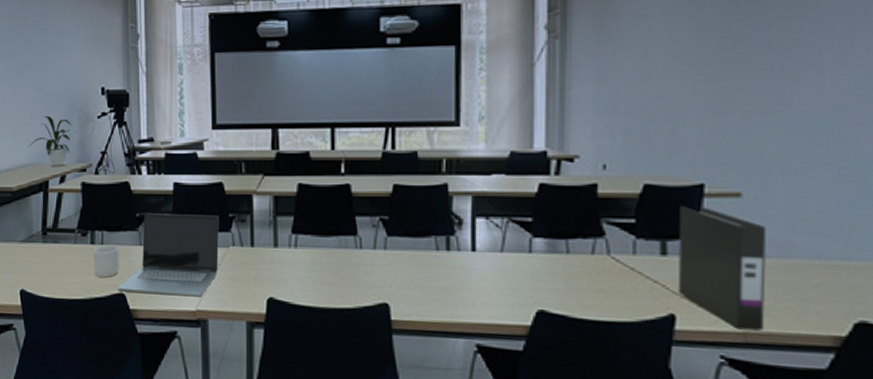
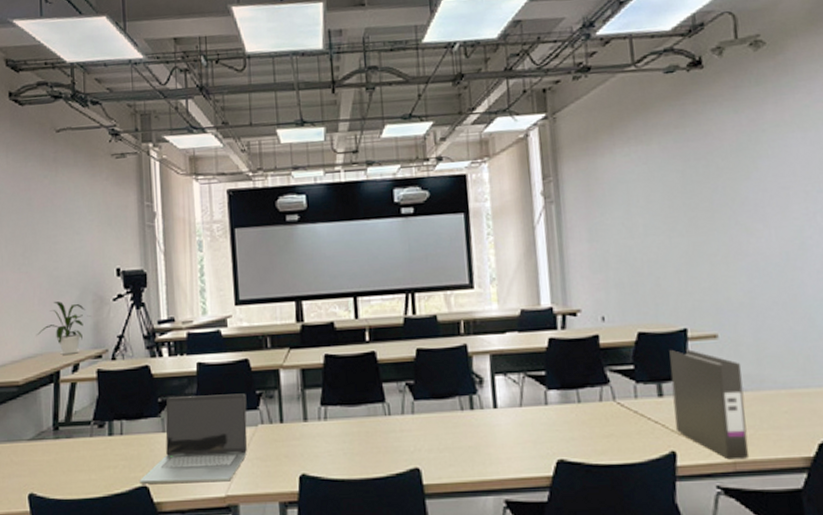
mug: present [92,244,120,278] -> none [111,434,141,471]

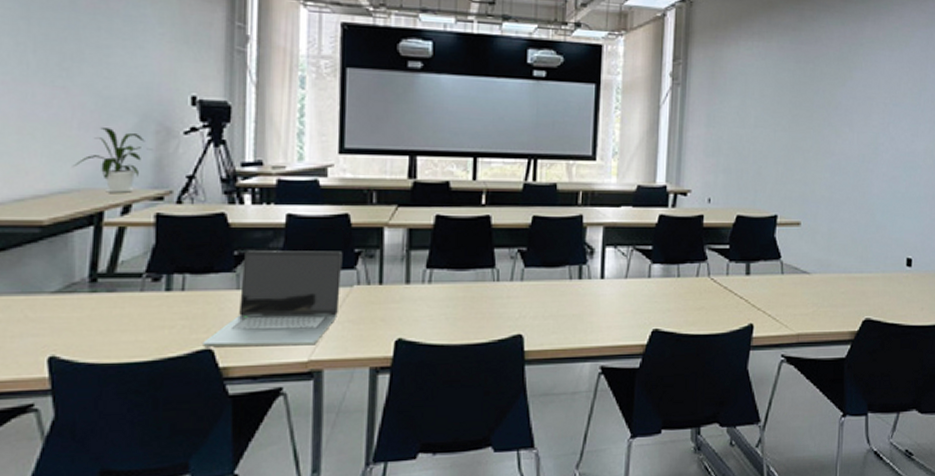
binder: present [669,349,749,460] -> none [756,234,815,332]

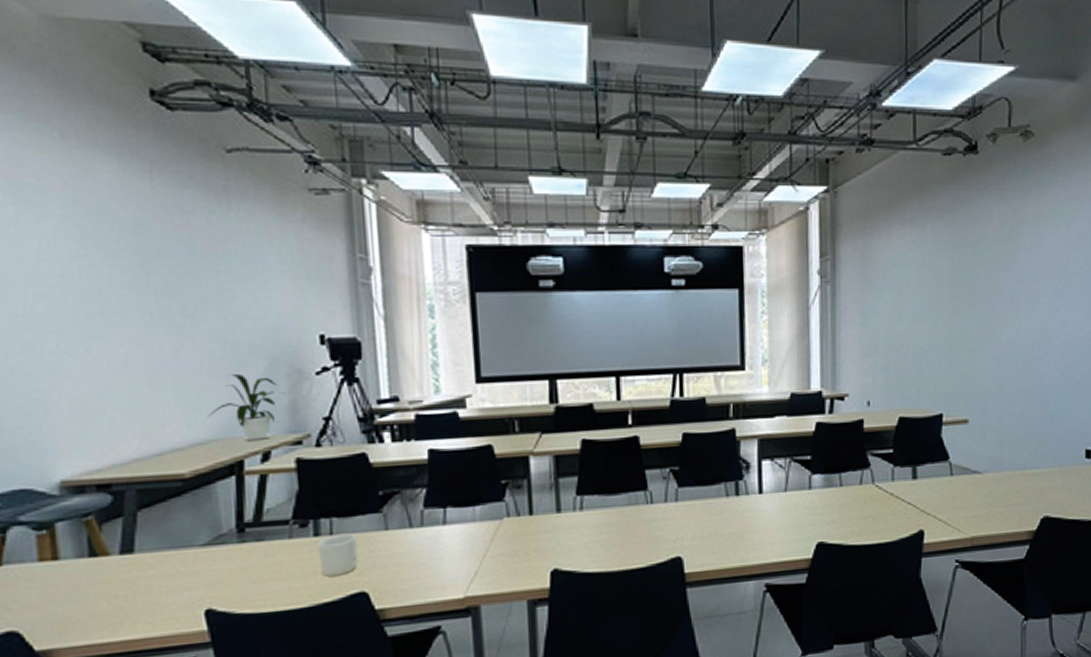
mug: none [168,290,208,331] -> present [317,533,358,577]
laptop: present [203,251,343,347] -> none [356,483,491,590]

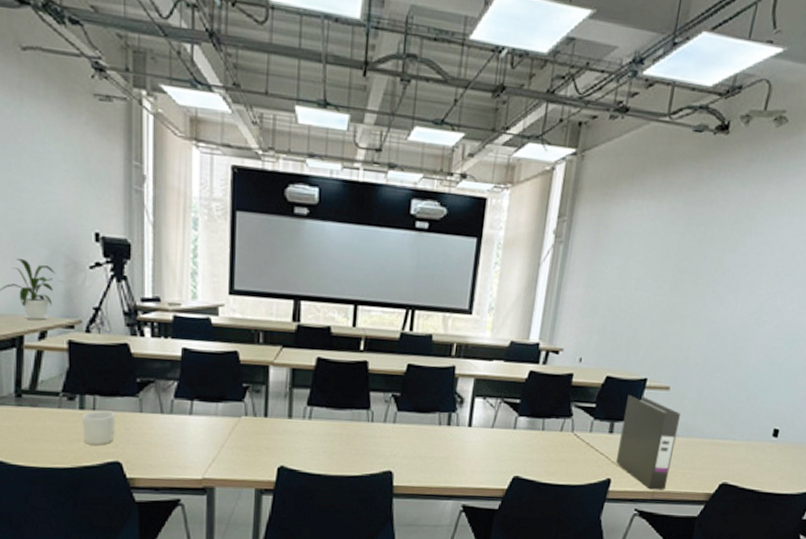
binder: none [925,434,986,536] -> present [615,395,681,490]

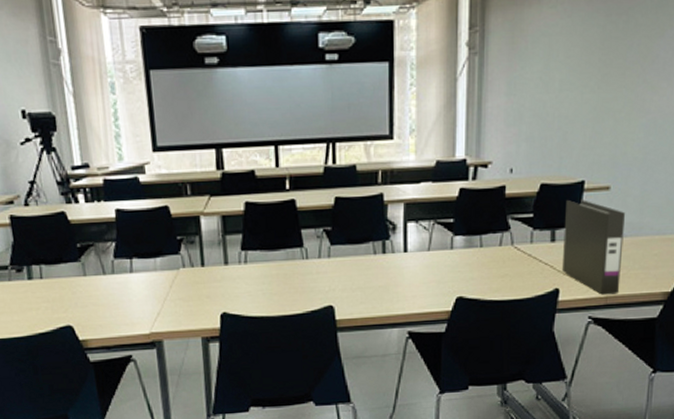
mug: present [82,410,115,445] -> none [31,278,64,312]

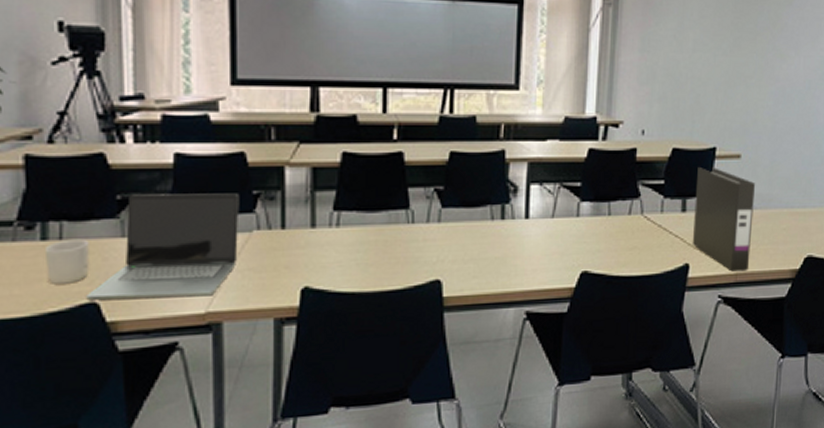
mug: none [31,278,64,312] -> present [44,238,90,284]
laptop: none [64,239,170,324] -> present [86,193,240,300]

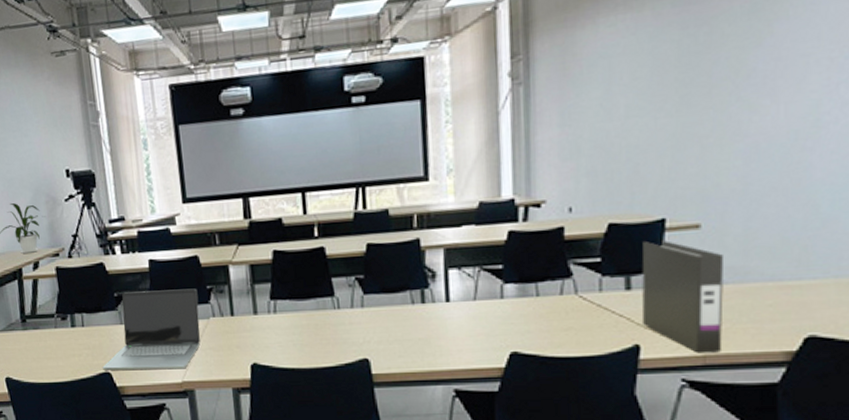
mug: present [44,238,90,284] -> none [74,326,103,359]

